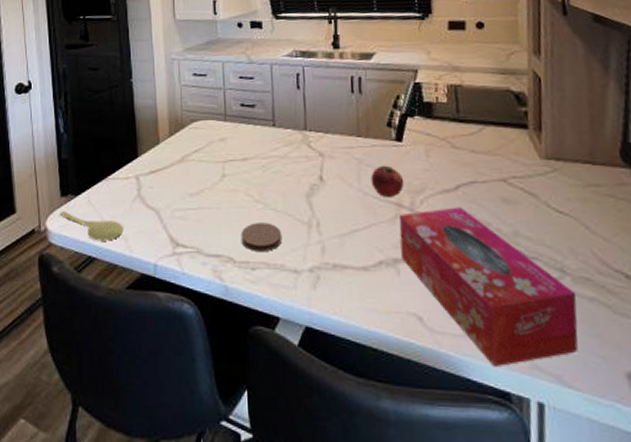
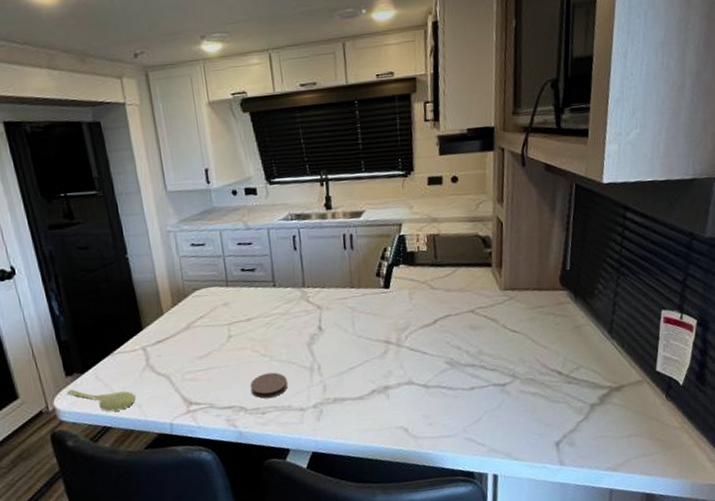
fruit: present [371,165,405,198] -> none [363,310,392,338]
tissue box: present [399,207,579,366] -> none [388,337,523,455]

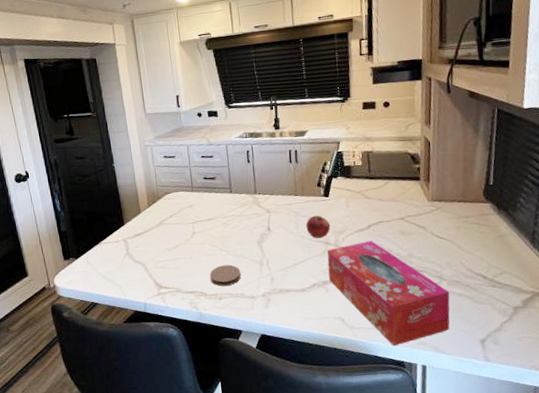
spoon: present [67,389,136,412] -> none [65,271,118,291]
fruit: none [363,310,392,338] -> present [306,215,331,239]
tissue box: none [388,337,523,455] -> present [327,240,450,346]

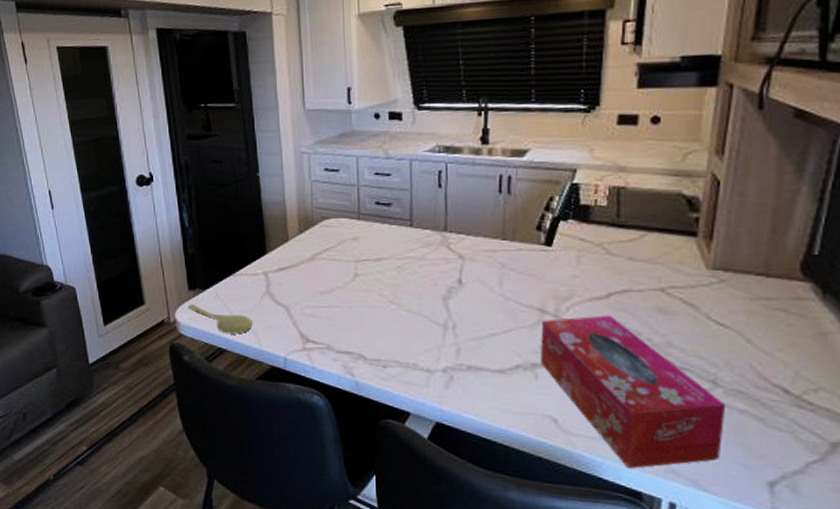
spoon: none [65,271,118,291] -> present [189,304,253,334]
coaster: present [209,264,241,286] -> none [372,322,416,351]
fruit: present [306,215,331,239] -> none [514,270,550,304]

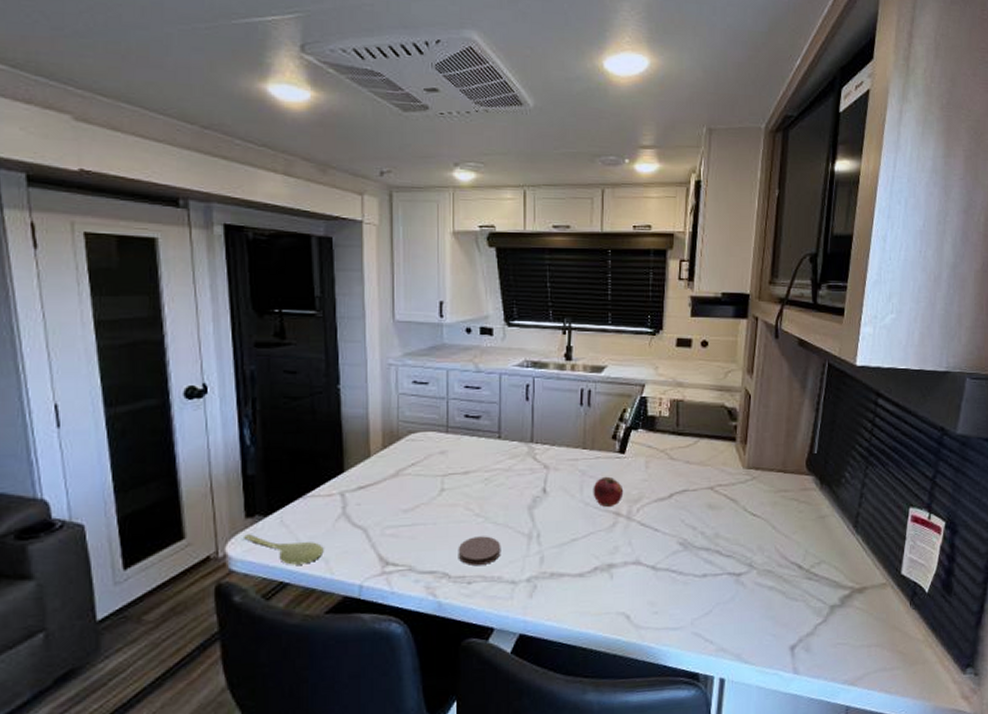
coaster: none [372,322,416,351] -> present [458,536,501,565]
fruit: none [514,270,550,304] -> present [593,476,624,508]
tissue box: present [541,315,726,468] -> none [616,513,760,652]

